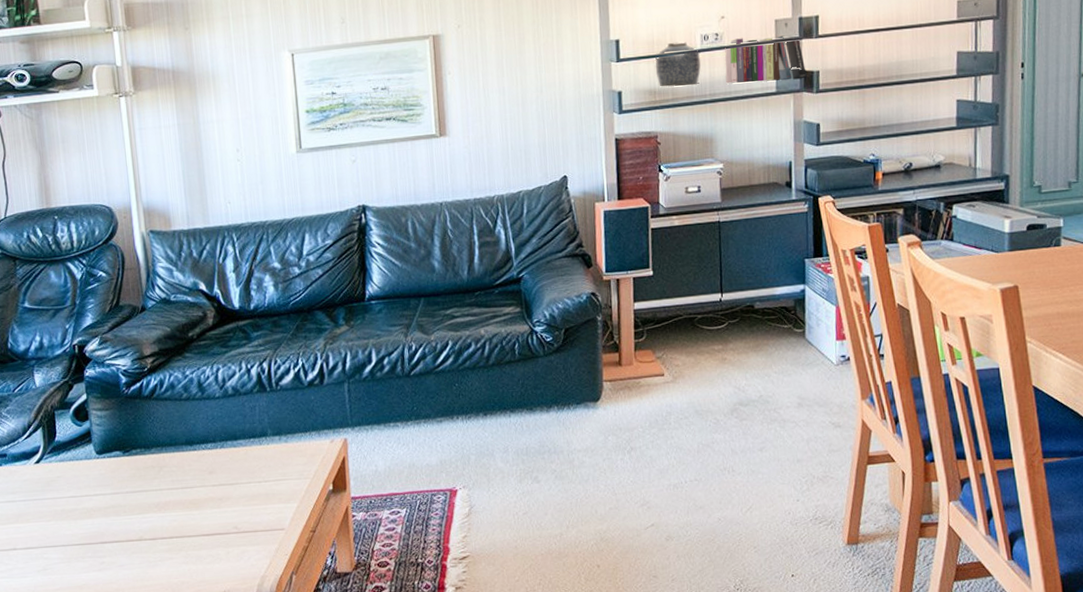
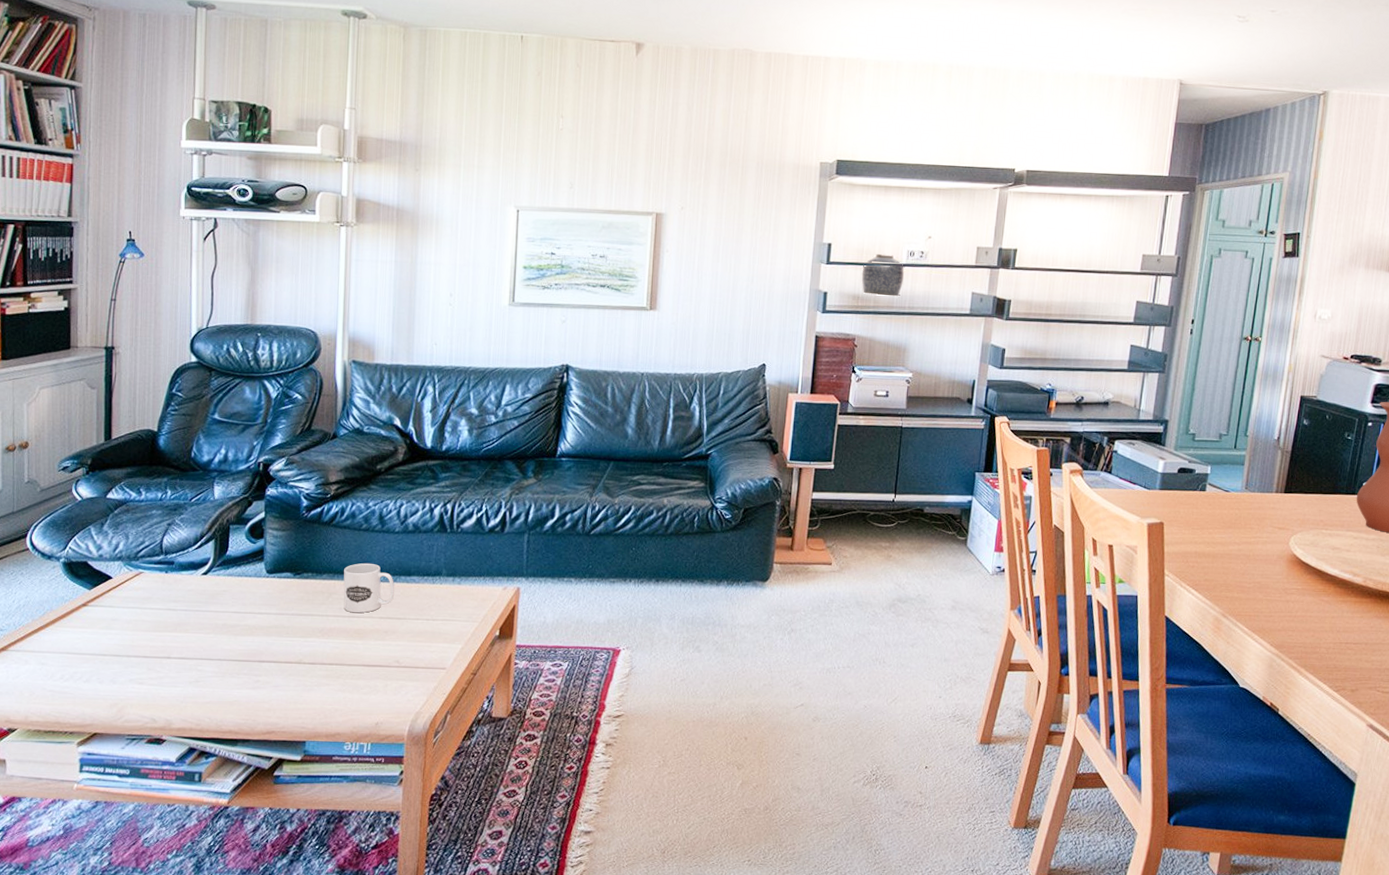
mug: none [171,431,224,484] -> present [343,562,395,613]
books: present [725,35,807,84] -> none [925,259,1000,305]

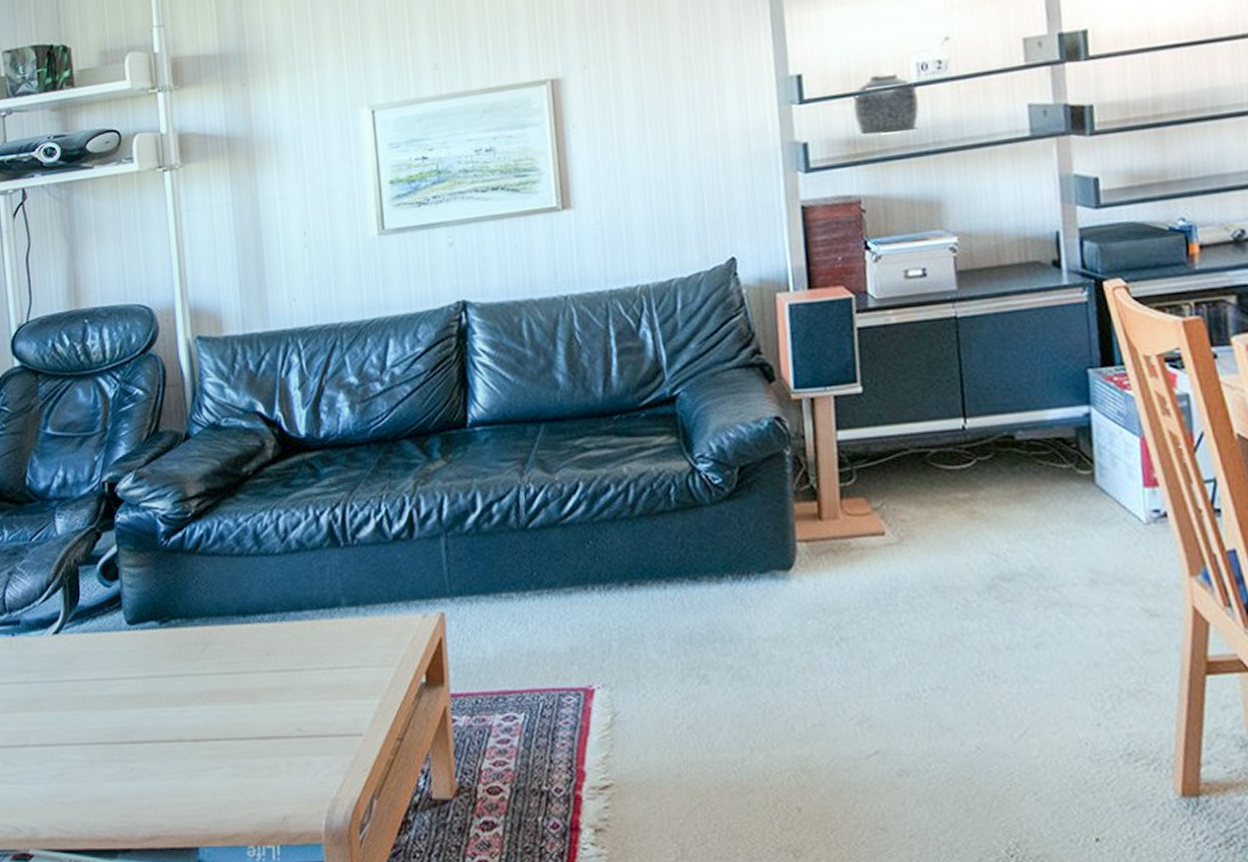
mug: present [343,562,395,613] -> none [219,598,285,668]

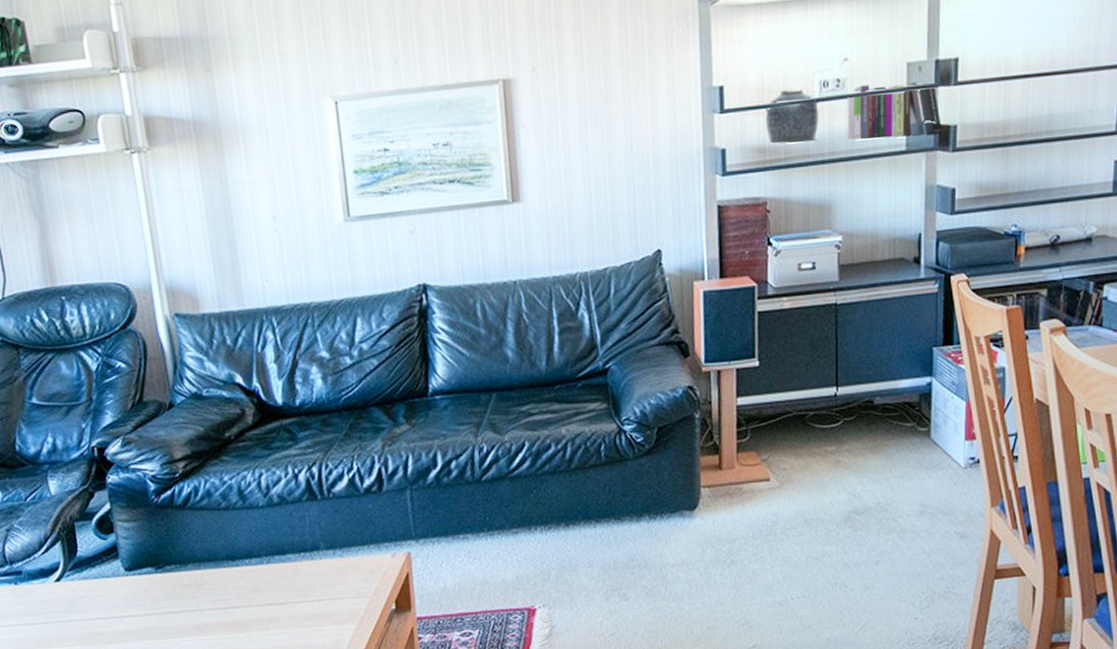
books: none [952,59,1075,127] -> present [847,82,942,140]

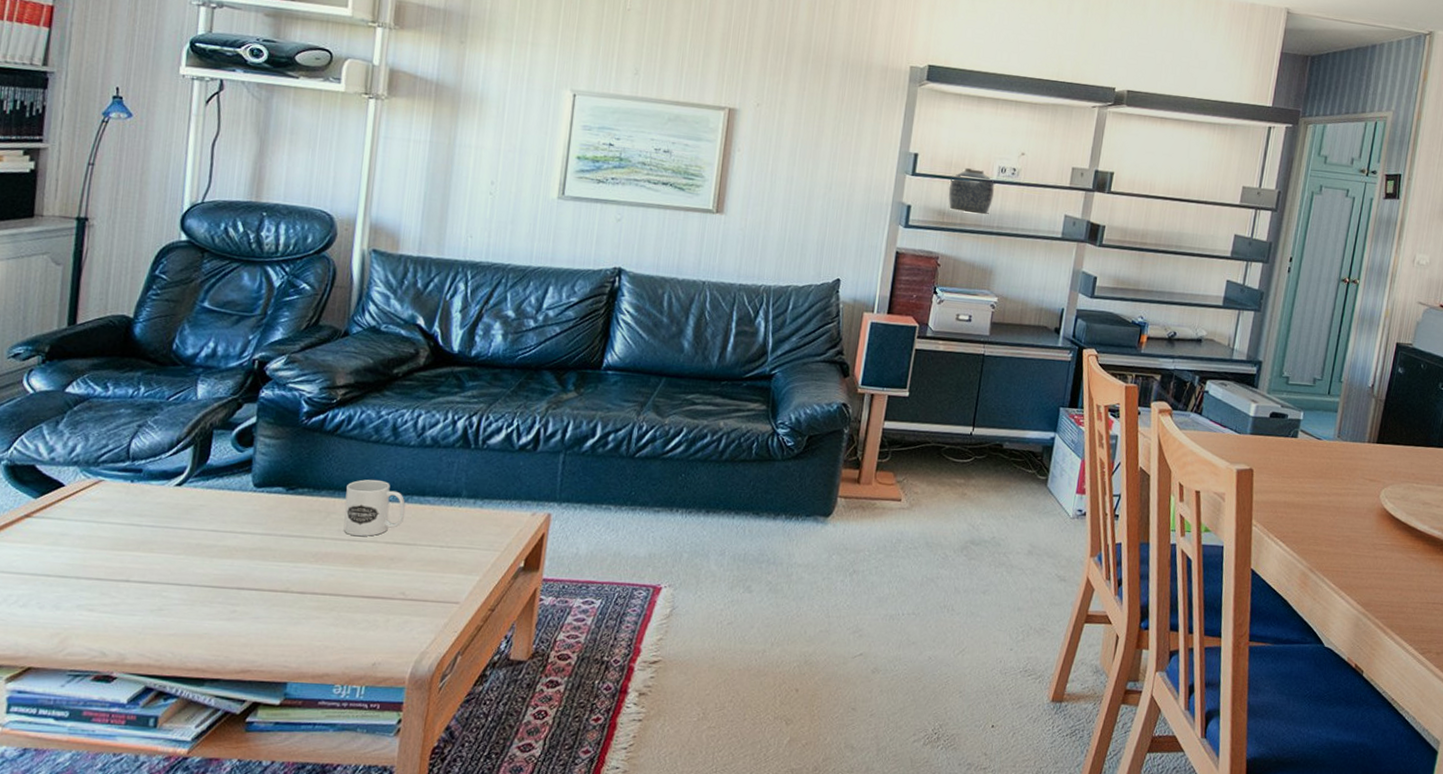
mug: none [209,545,271,604] -> present [343,479,406,537]
books: present [847,82,942,140] -> none [1015,177,1093,231]

